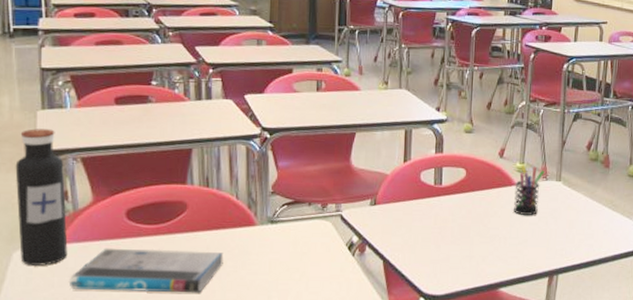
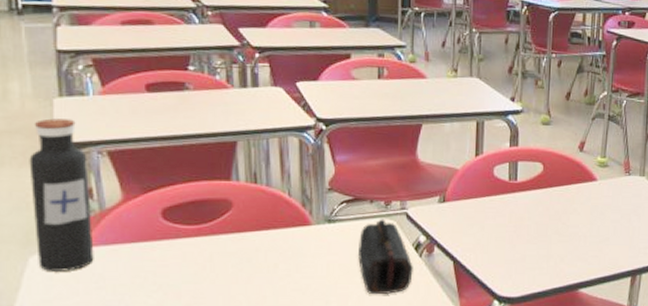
book: present [70,248,224,293] -> none [97,251,275,299]
pencil case: none [297,220,347,291] -> present [358,219,413,295]
pen holder: present [514,164,545,215] -> none [594,159,627,212]

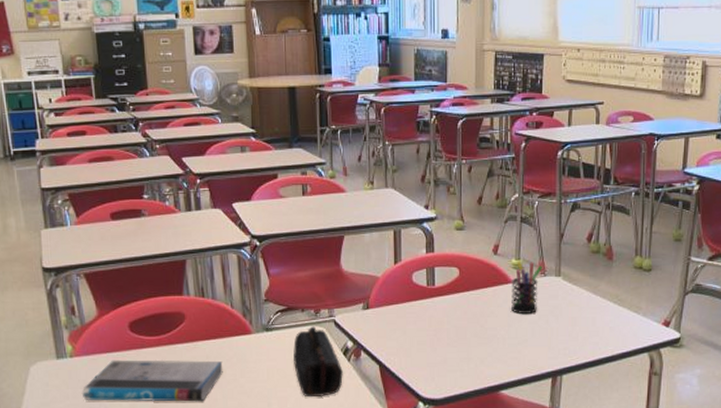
water bottle: present [29,118,94,271] -> none [25,247,79,378]
book: none [97,251,275,299] -> present [82,359,223,402]
pen holder: none [594,159,627,212] -> present [511,261,542,314]

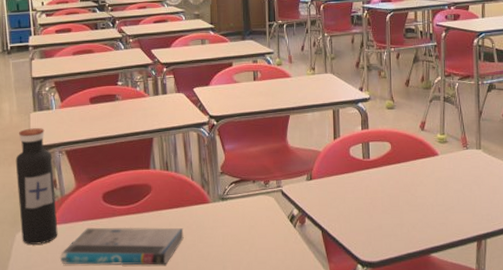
water bottle: none [25,247,79,378] -> present [15,128,58,245]
pencil case: present [293,326,343,398] -> none [246,196,290,261]
pen holder: present [511,261,542,314] -> none [438,135,464,183]

